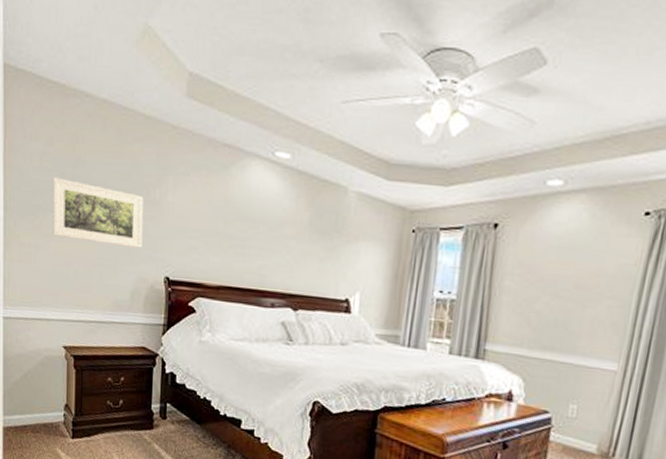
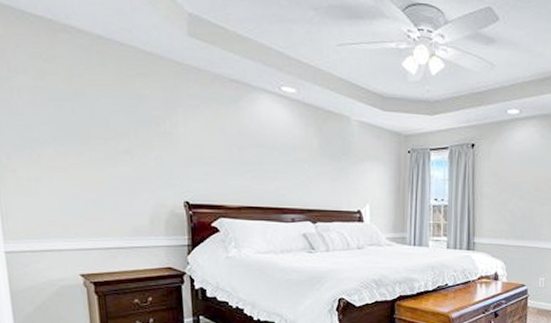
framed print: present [53,177,144,248] -> none [49,110,157,176]

